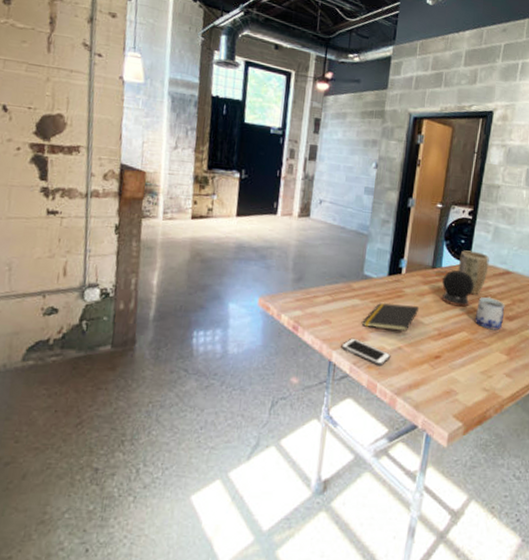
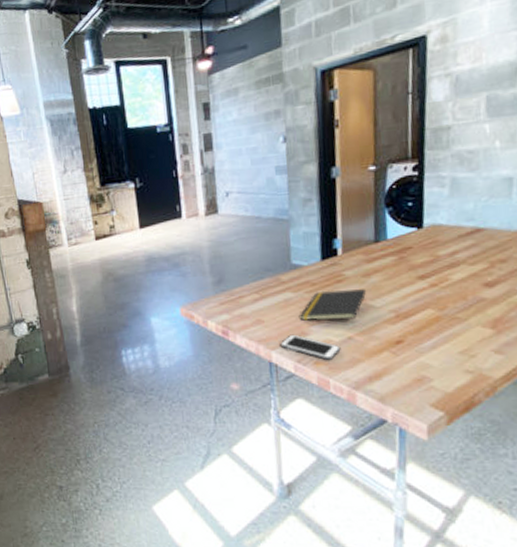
speaker: present [441,269,475,307] -> none [390,238,435,281]
plant pot: present [458,250,489,295] -> none [408,212,450,265]
mug: present [474,296,505,330] -> none [441,263,482,302]

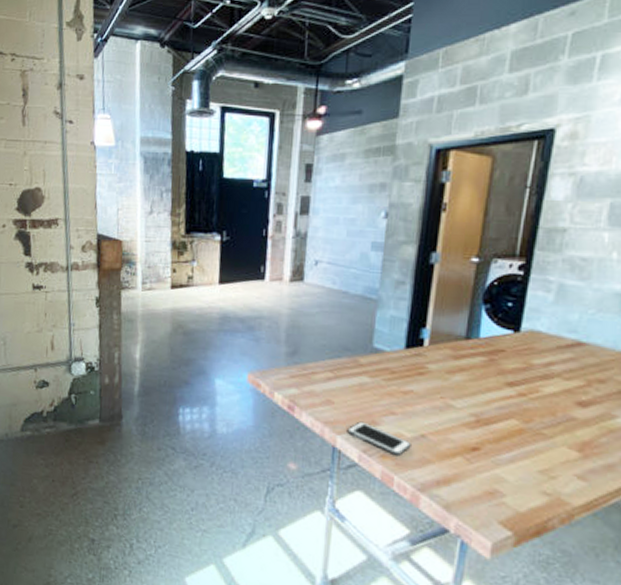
notepad: present [300,289,366,321] -> none [373,380,448,416]

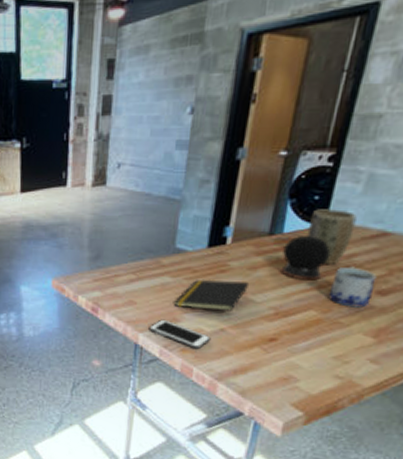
notepad: none [373,380,448,416] -> present [174,279,249,311]
speaker: none [479,340,528,388] -> present [281,234,331,281]
plant pot: none [503,315,550,373] -> present [306,209,357,266]
mug: none [529,375,576,419] -> present [328,266,377,308]

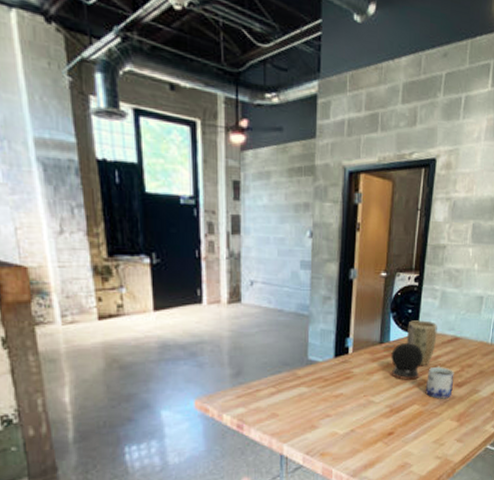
cell phone: present [148,319,211,350] -> none [291,427,344,452]
notepad: present [174,279,249,311] -> none [311,386,369,415]

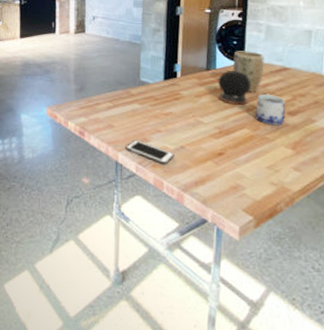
cell phone: none [291,427,344,452] -> present [126,139,174,165]

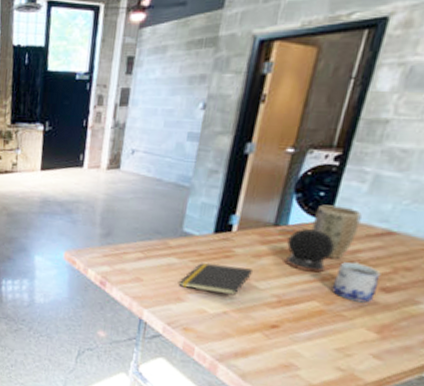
cell phone: present [126,139,174,165] -> none [153,297,214,330]
notepad: none [144,105,197,131] -> present [179,262,252,296]

